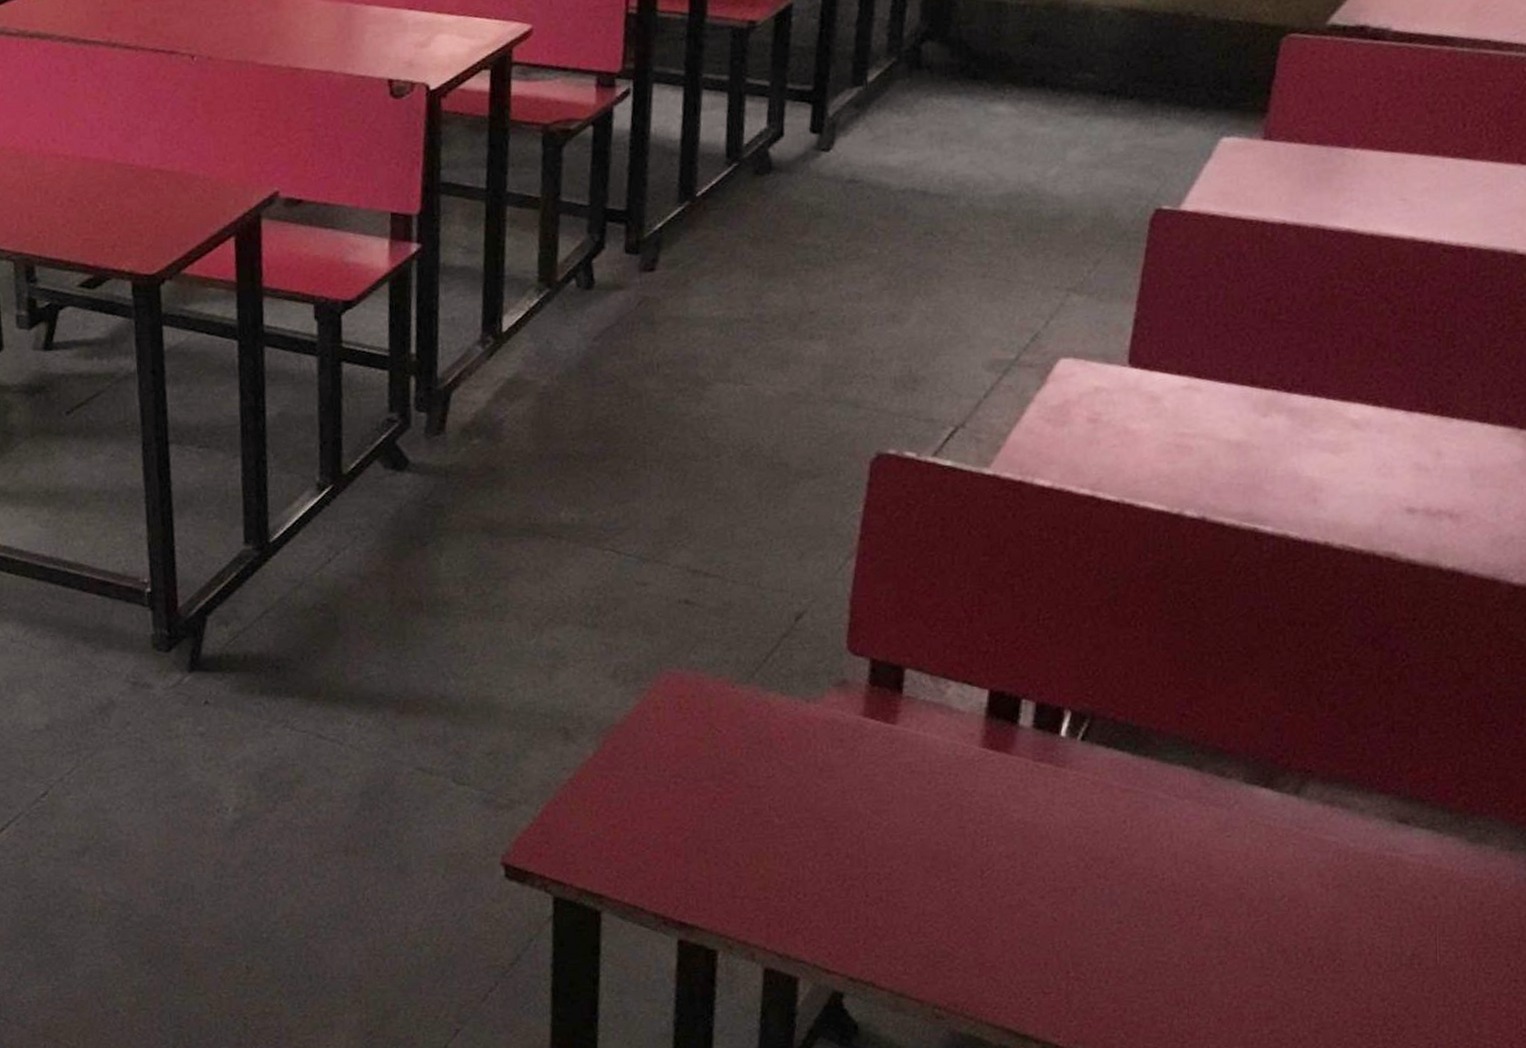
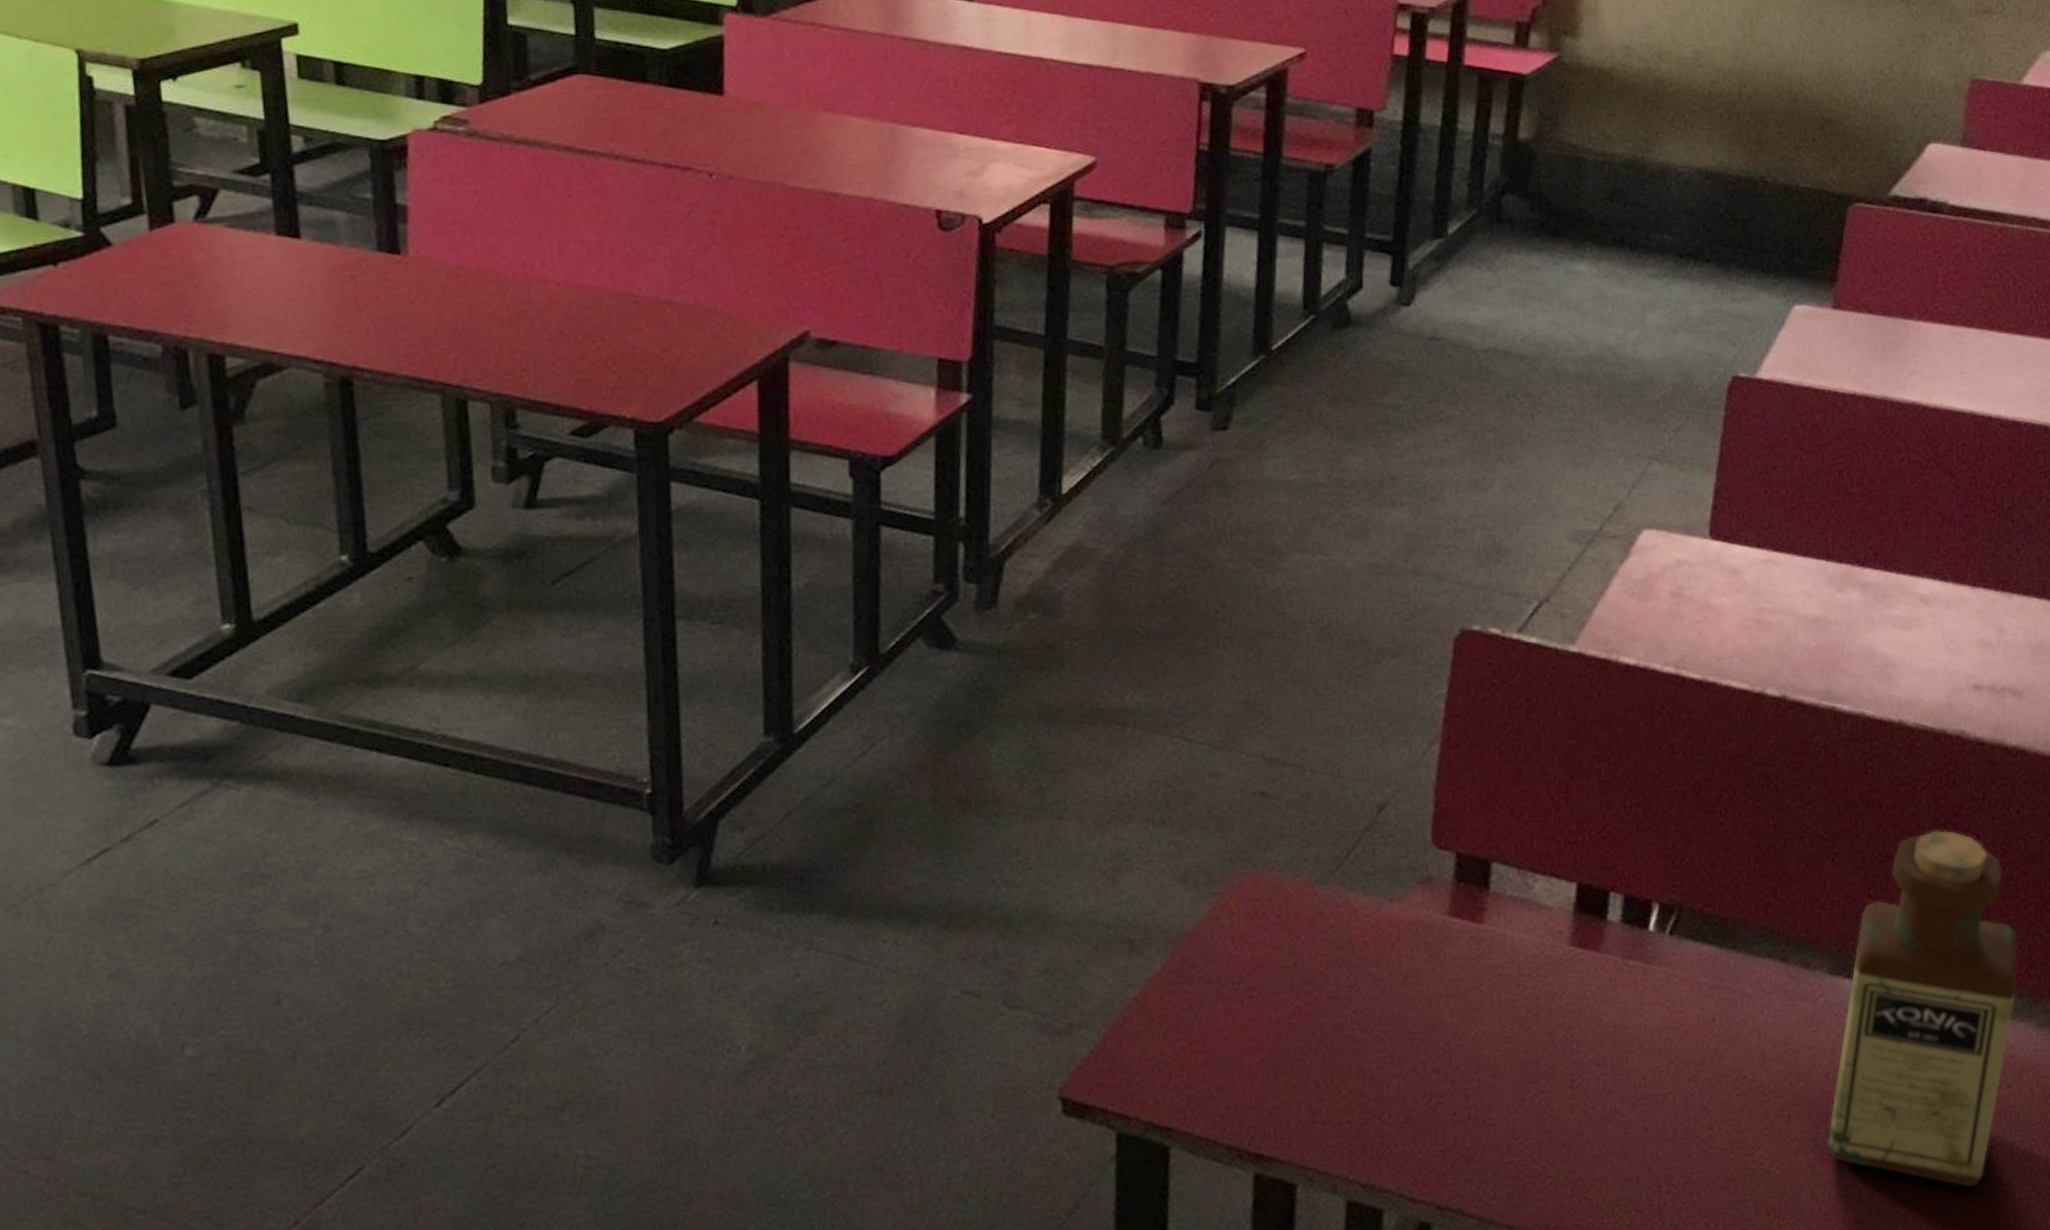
bottle: none [1239,648,1448,992] -> present [1827,829,2018,1188]

